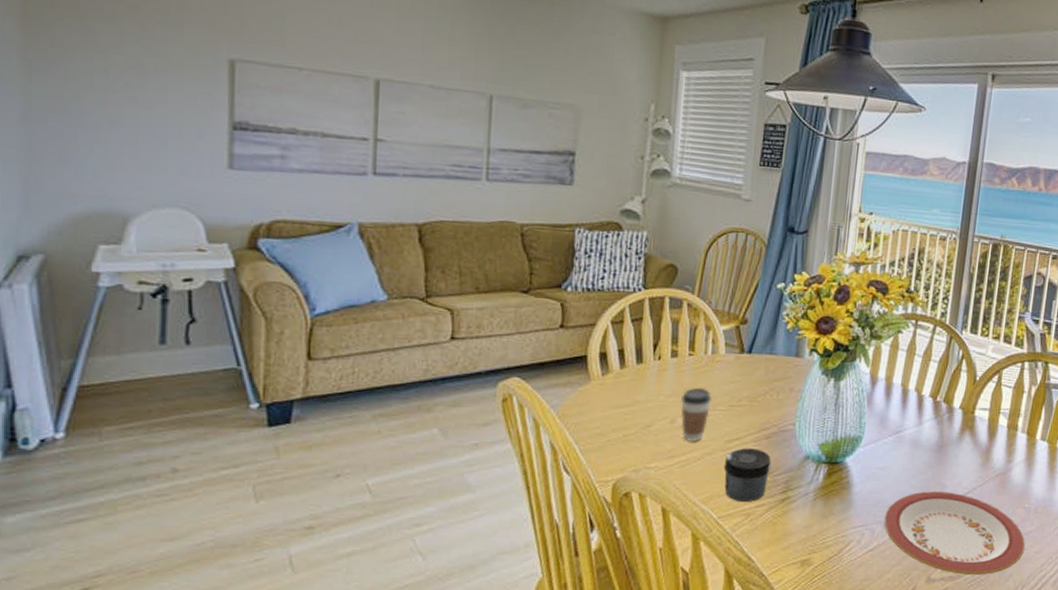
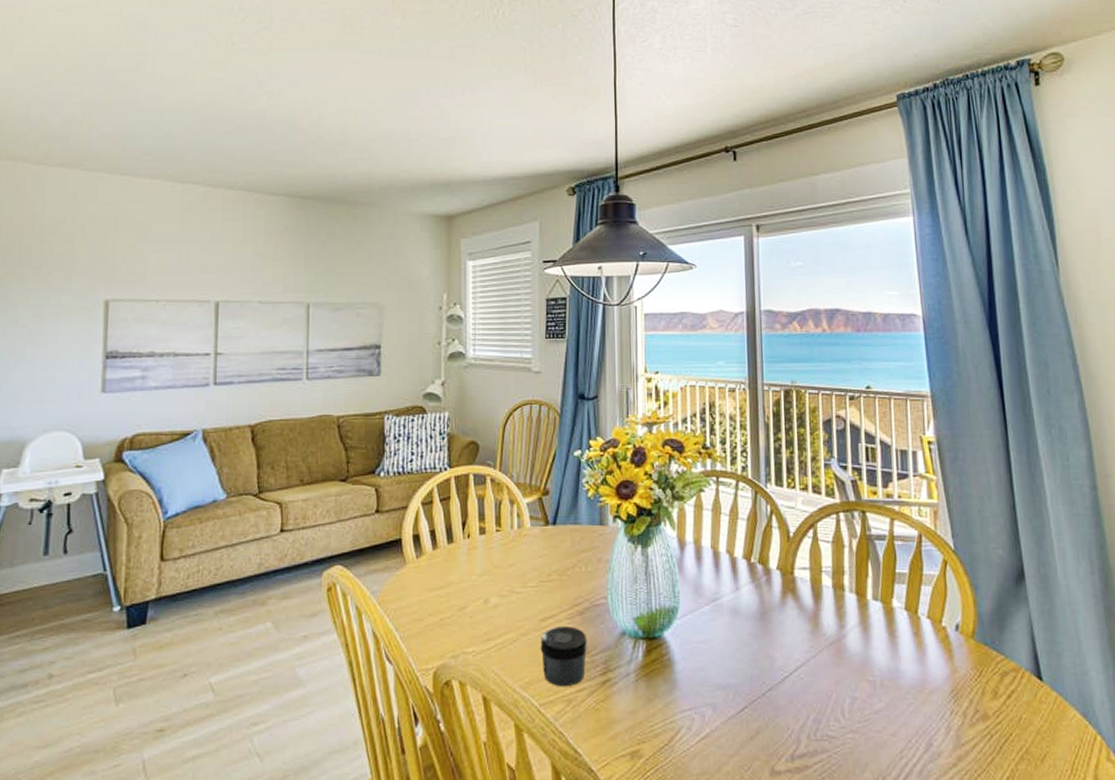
coffee cup: present [681,388,712,441] -> none [493,565,521,622]
plate: present [884,491,1025,574] -> none [713,665,878,765]

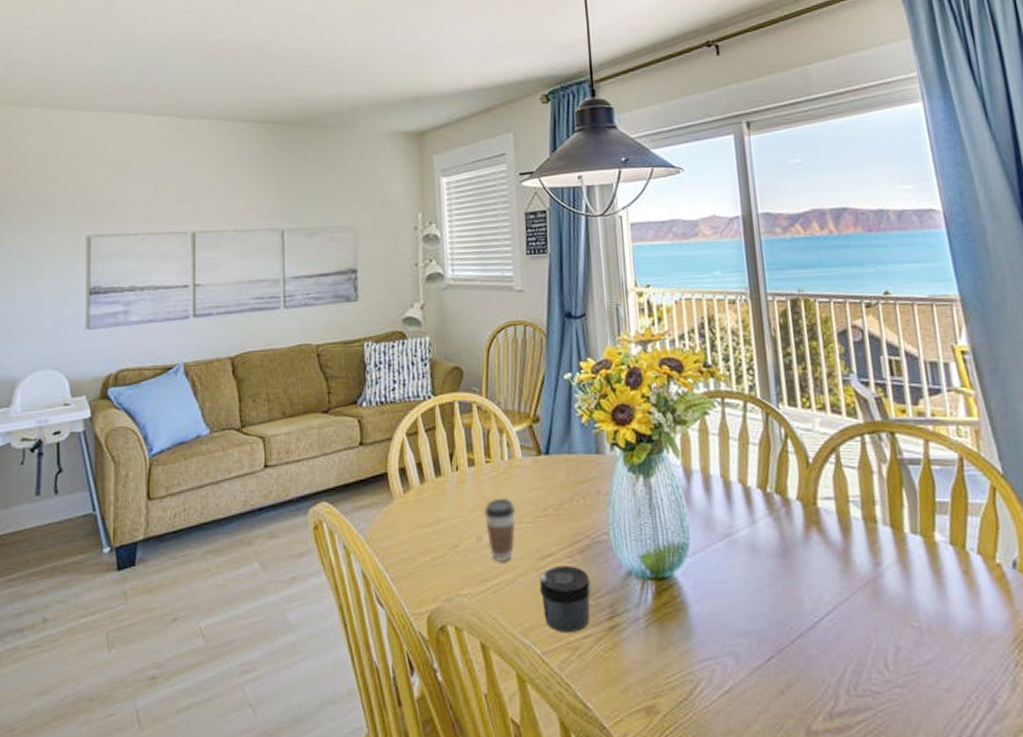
coffee cup: none [493,565,521,622] -> present [484,499,516,561]

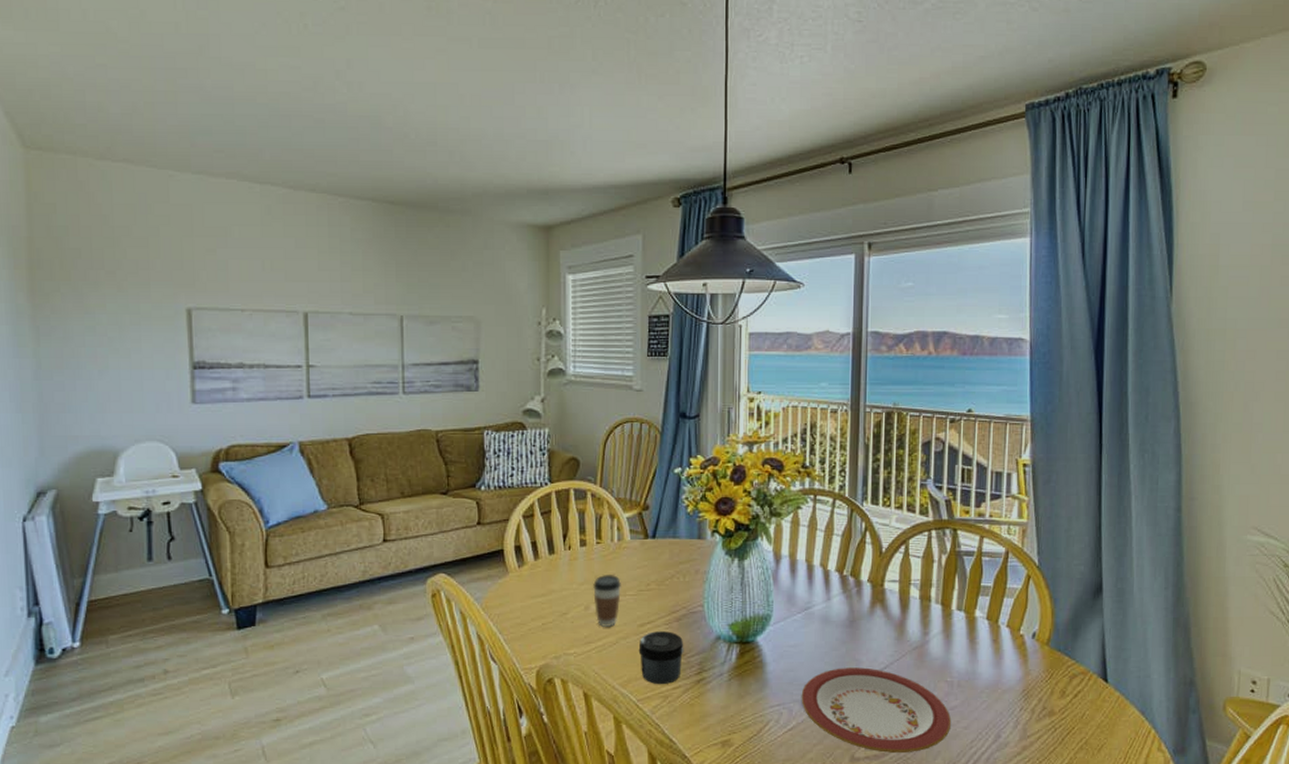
plate: none [735,609,929,724] -> present [801,667,952,753]

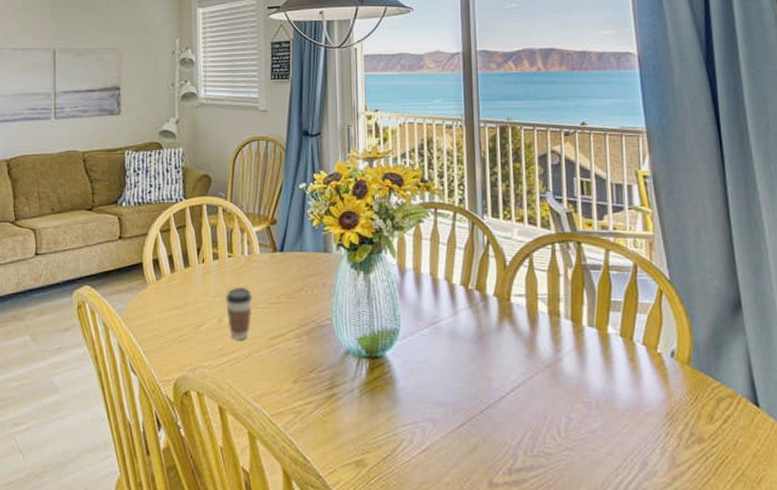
jar: present [638,631,684,684] -> none [270,345,315,399]
plate: present [801,667,952,753] -> none [433,385,593,479]

